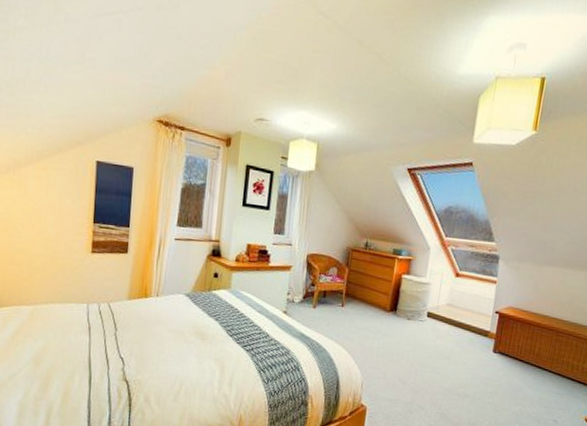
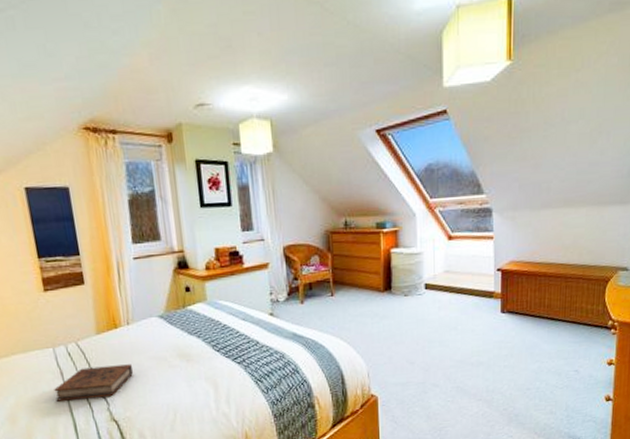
book: none [79,327,153,359] -> present [54,364,134,402]

